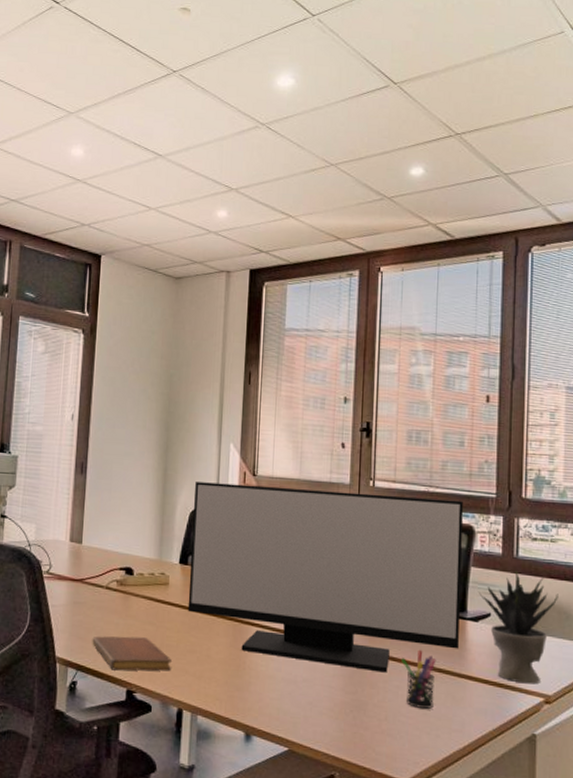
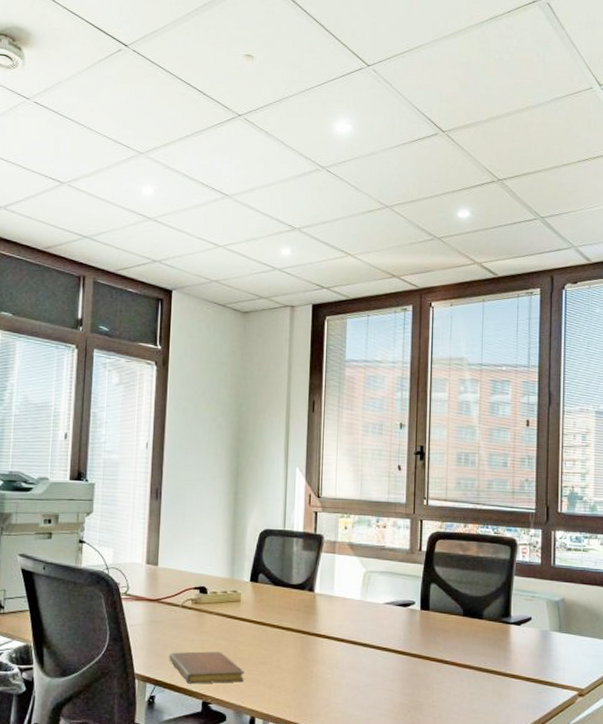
monitor: present [187,482,463,673] -> none [258,504,507,675]
pen holder: present [401,649,436,709] -> none [453,653,484,706]
potted plant: present [478,571,559,684] -> none [520,578,590,680]

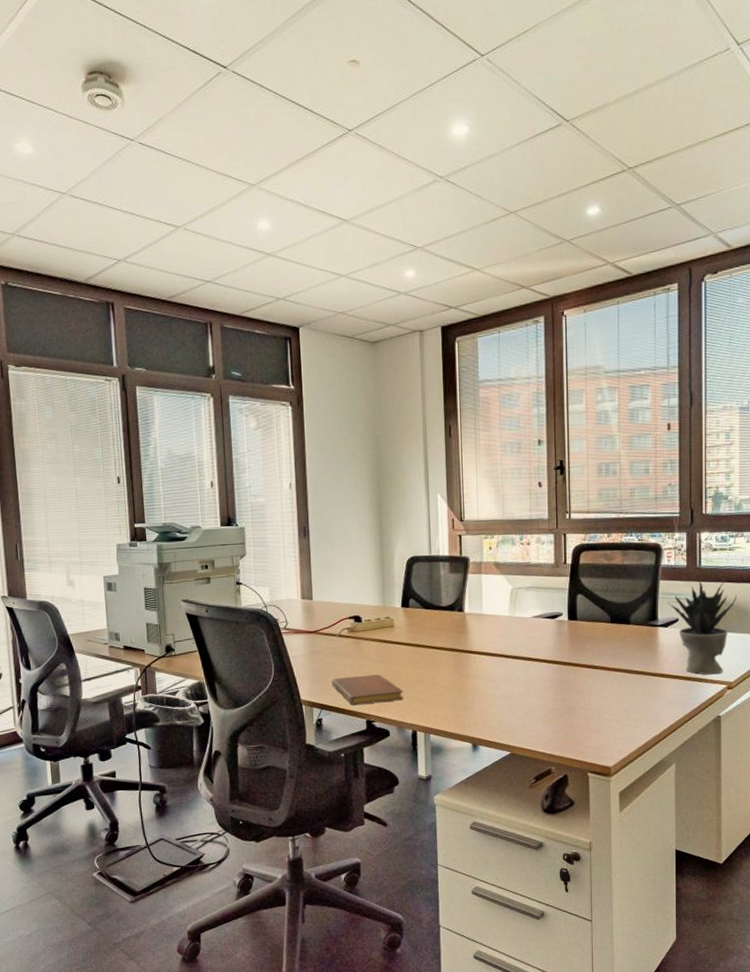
potted plant: none [520,578,590,680] -> present [666,579,737,675]

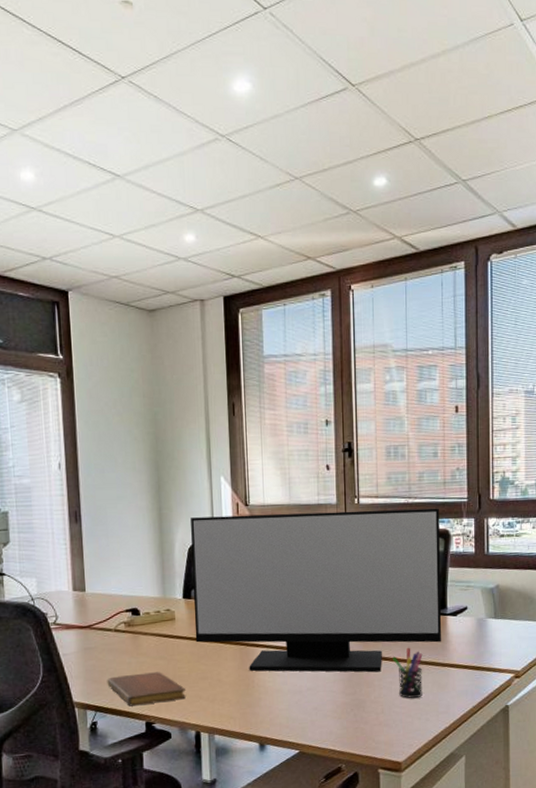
monitor: none [409,523,652,680] -> present [191,508,441,672]
pen holder: none [603,657,633,706] -> present [393,647,423,698]
potted plant: present [666,579,737,675] -> none [455,566,524,664]

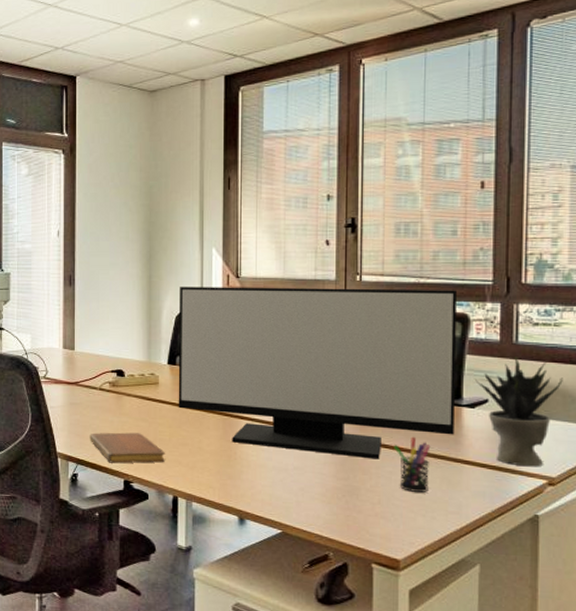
potted plant: none [455,566,524,664] -> present [474,357,563,467]

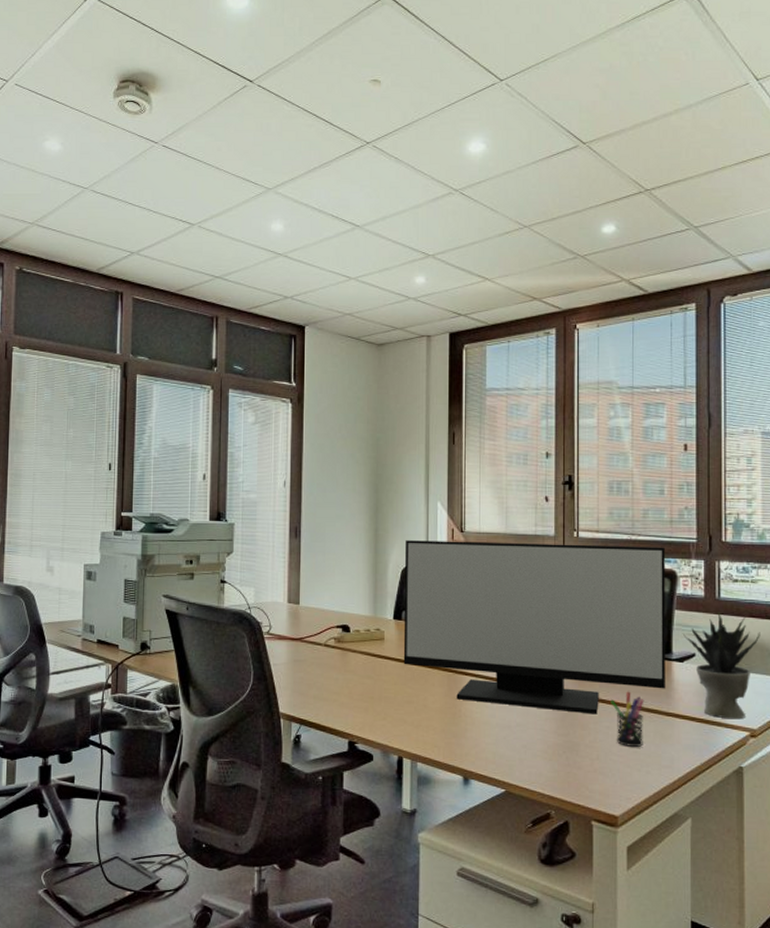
notebook: present [89,432,165,464] -> none [313,690,390,723]

